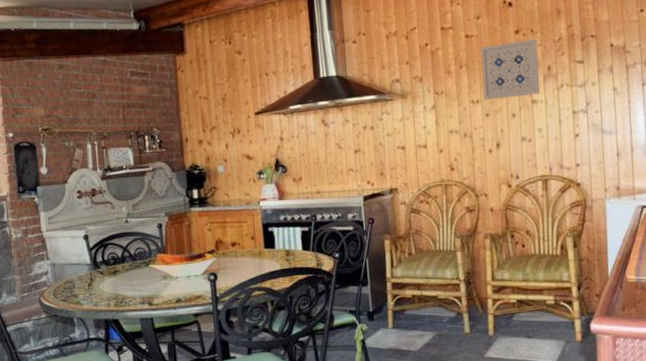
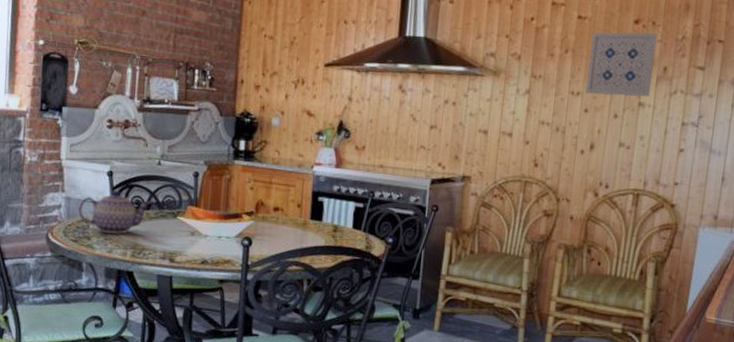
teapot: none [63,250,125,289] -> present [78,190,152,234]

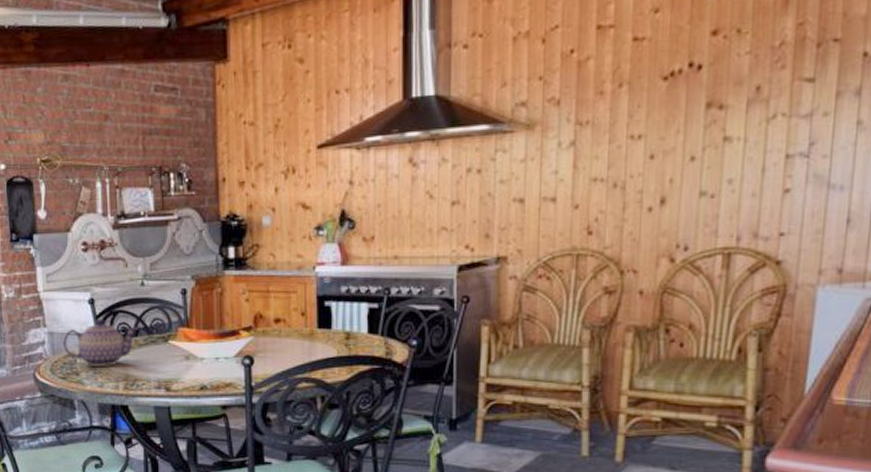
wall art: present [585,32,657,97] -> none [649,44,745,135]

